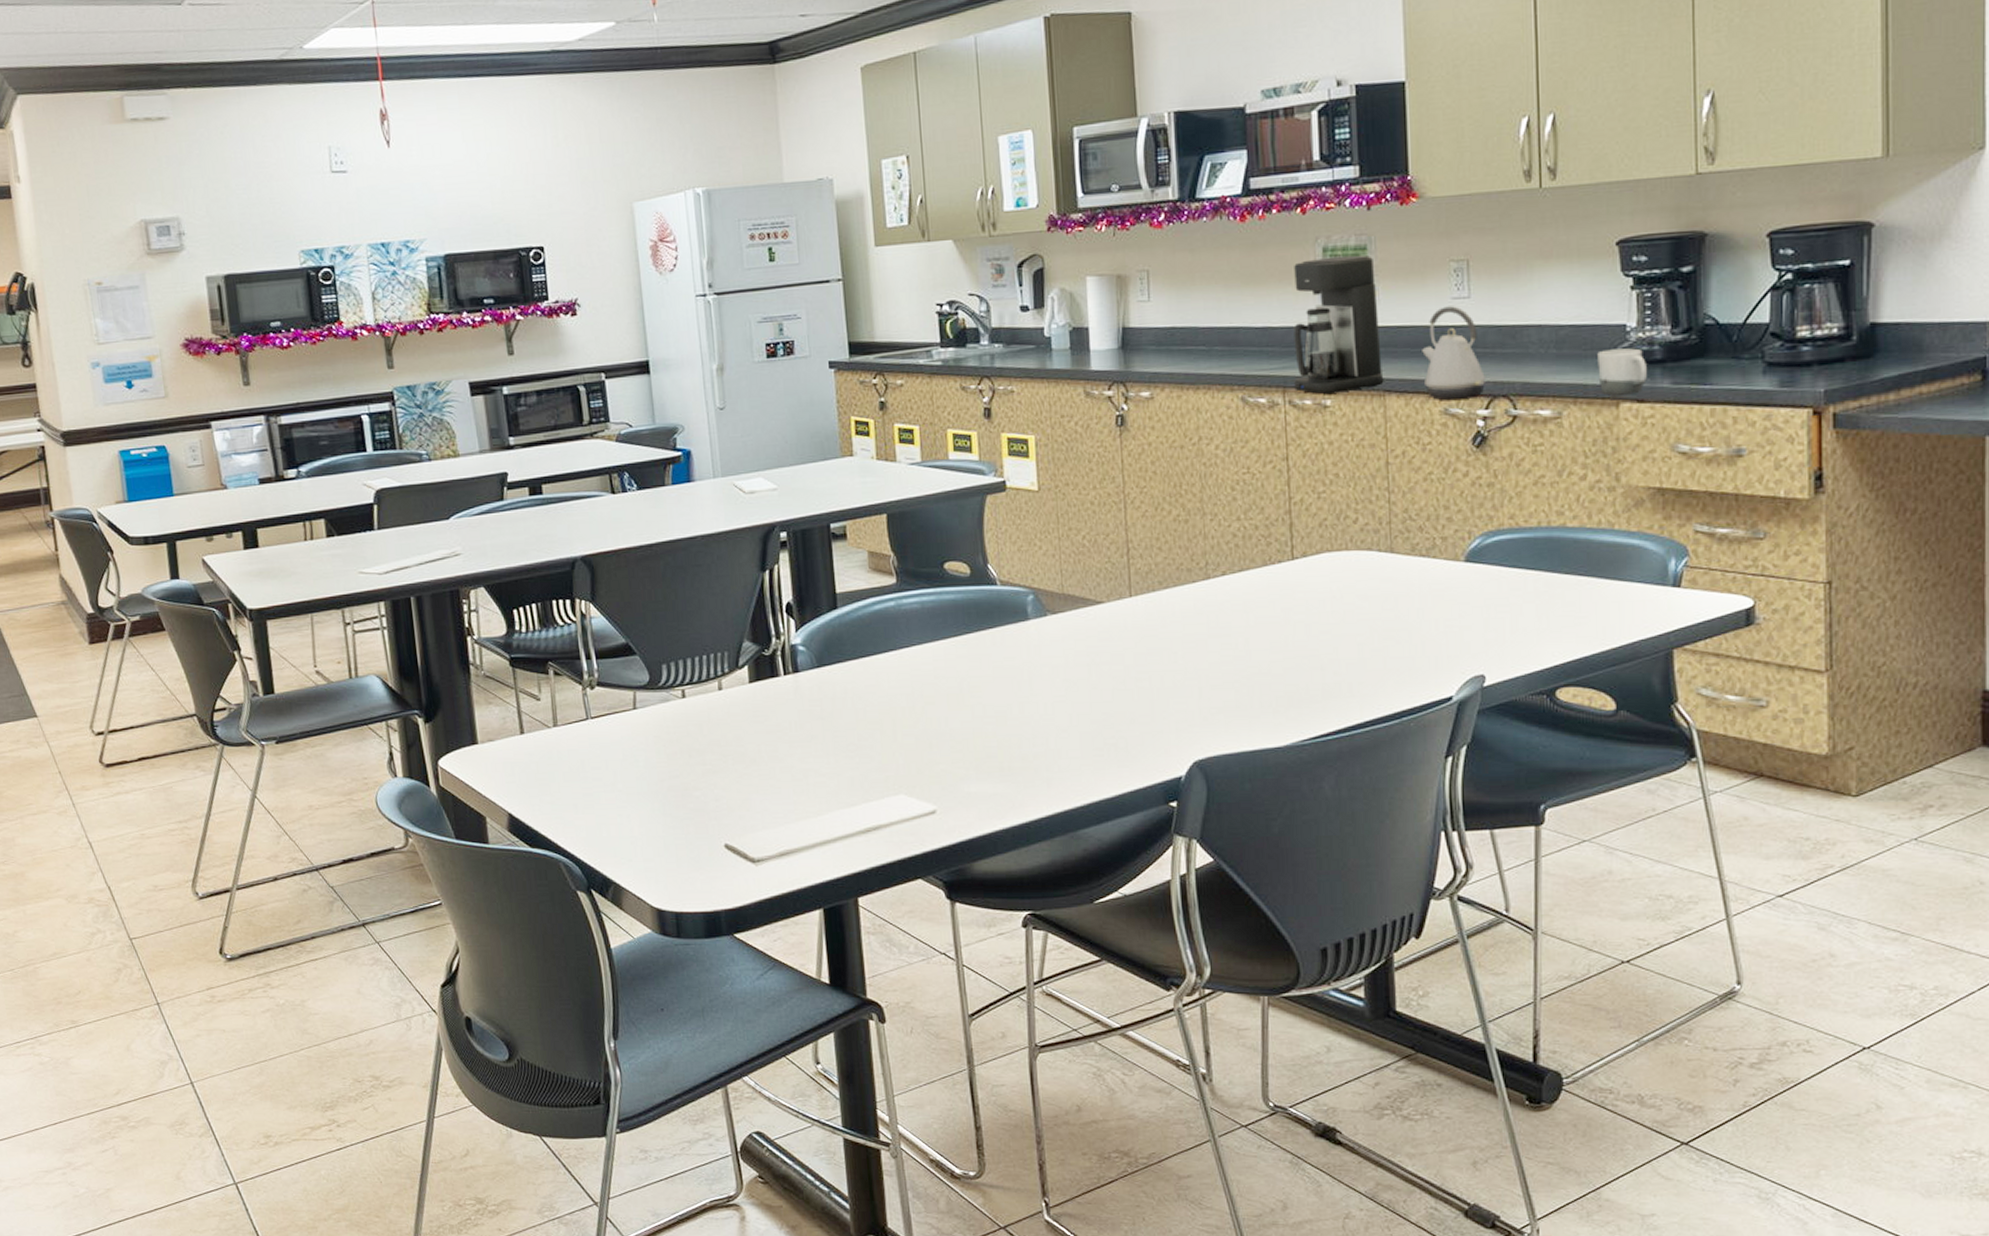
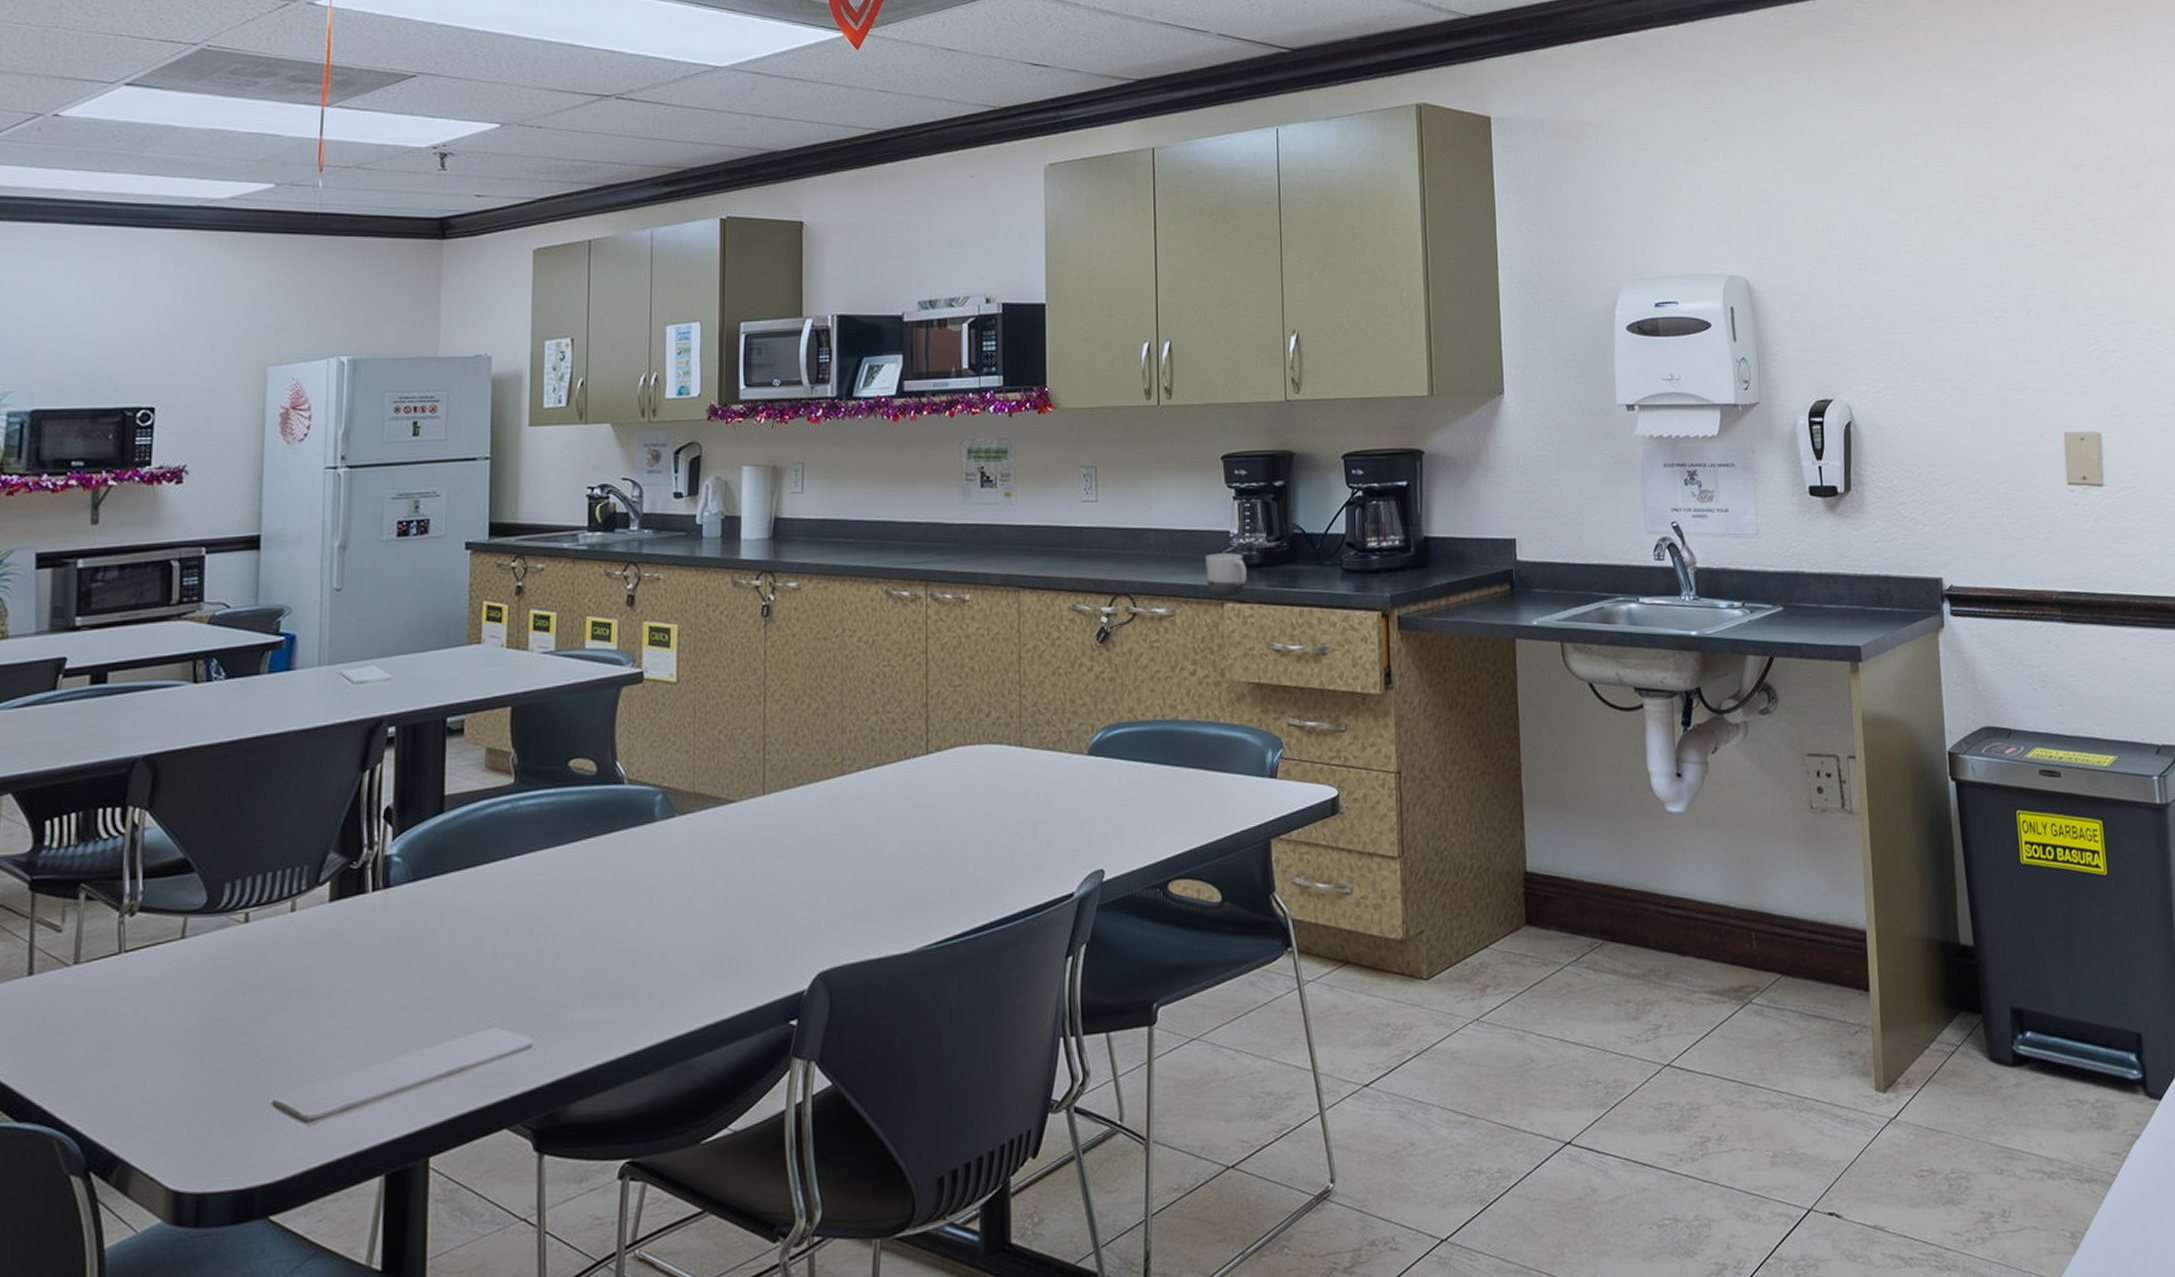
coffee maker: present [1293,255,1384,395] -> none [936,457,1019,590]
kettle: present [1422,306,1485,400] -> none [1054,509,1109,597]

